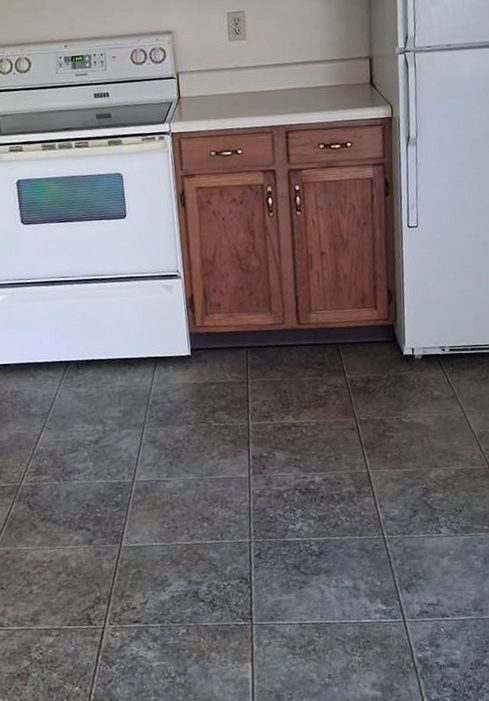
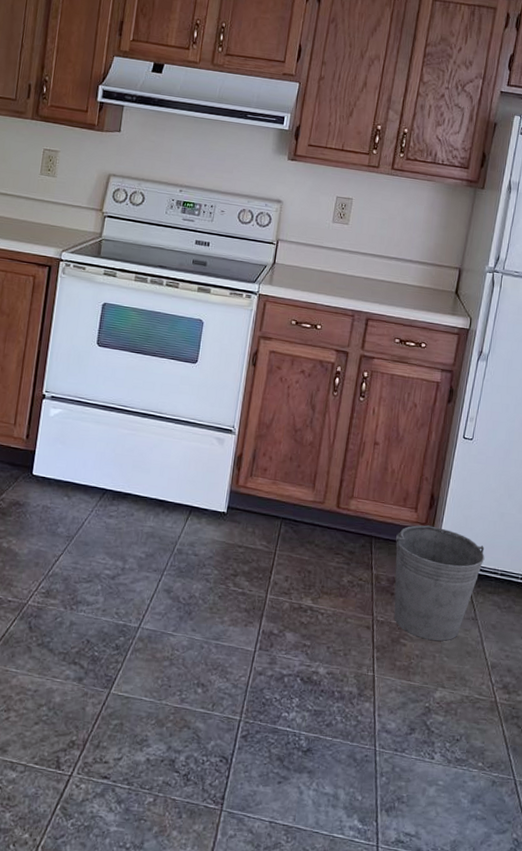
bucket: none [362,319,453,427] -> present [394,525,485,641]

